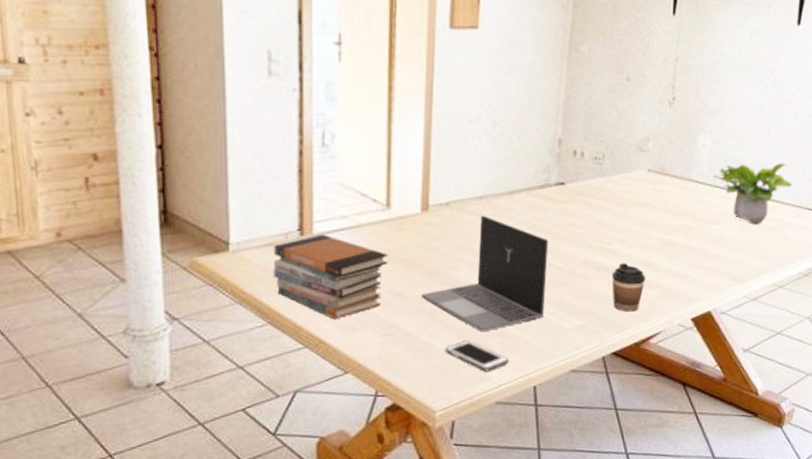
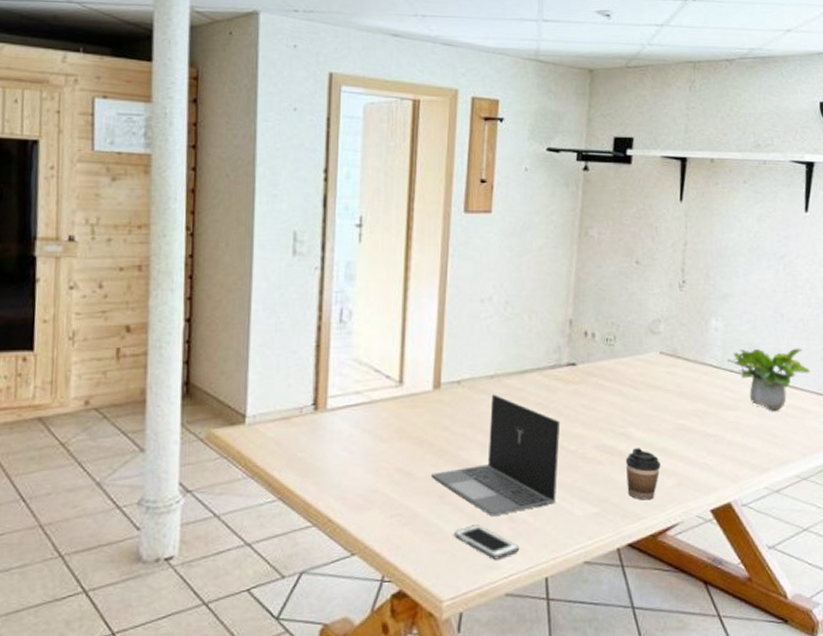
book stack: present [273,234,388,320] -> none [286,409,399,498]

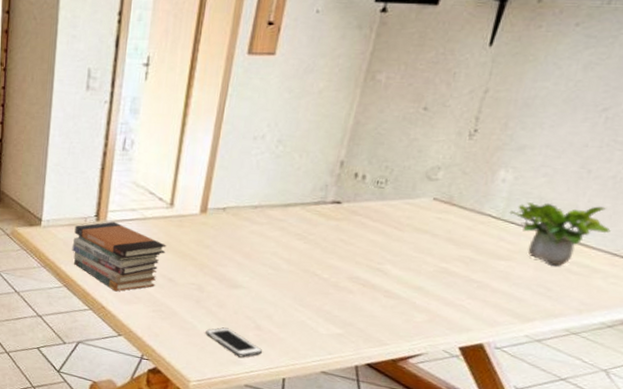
book stack: none [286,409,399,498] -> present [72,221,166,292]
laptop: present [432,394,561,517] -> none [191,222,317,324]
coffee cup: present [625,448,661,500] -> none [374,283,414,330]

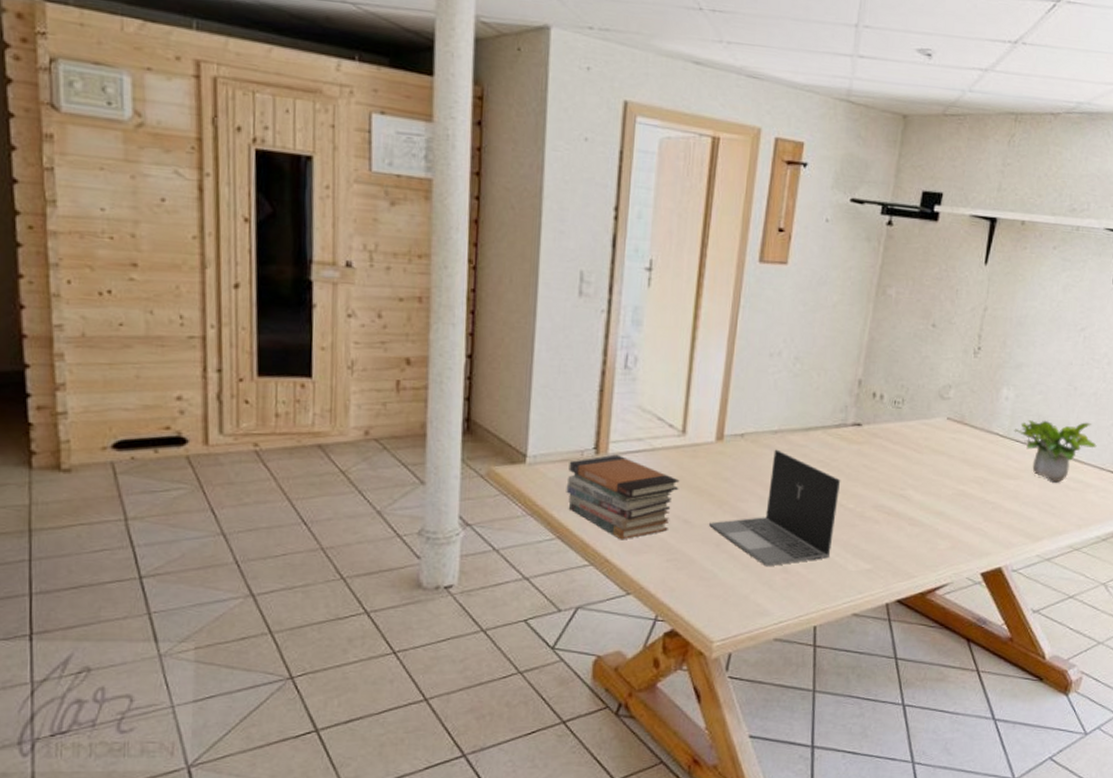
laptop: none [191,222,317,324] -> present [709,449,841,567]
cell phone: present [206,327,263,358] -> none [728,573,792,607]

